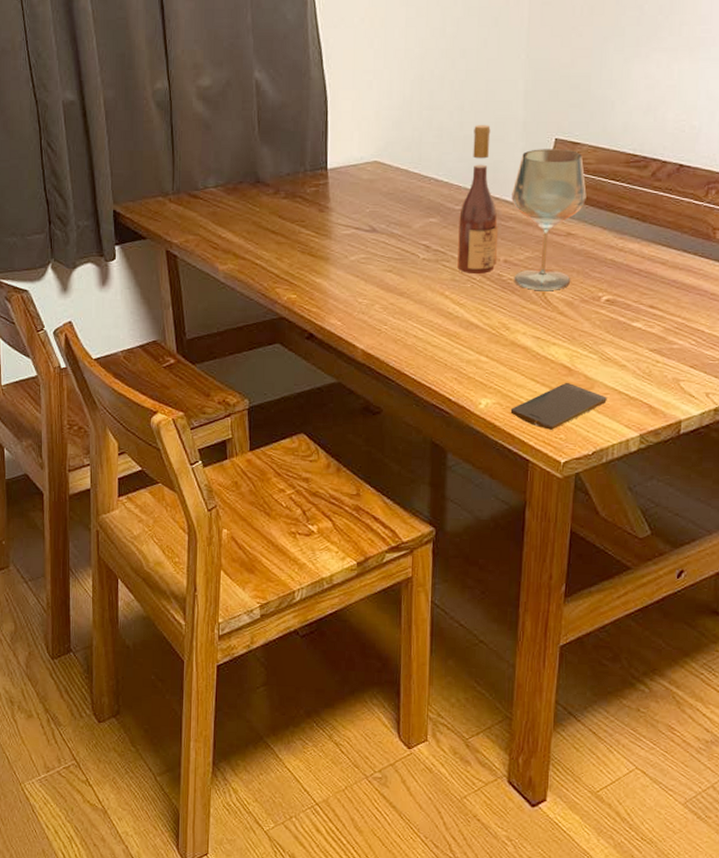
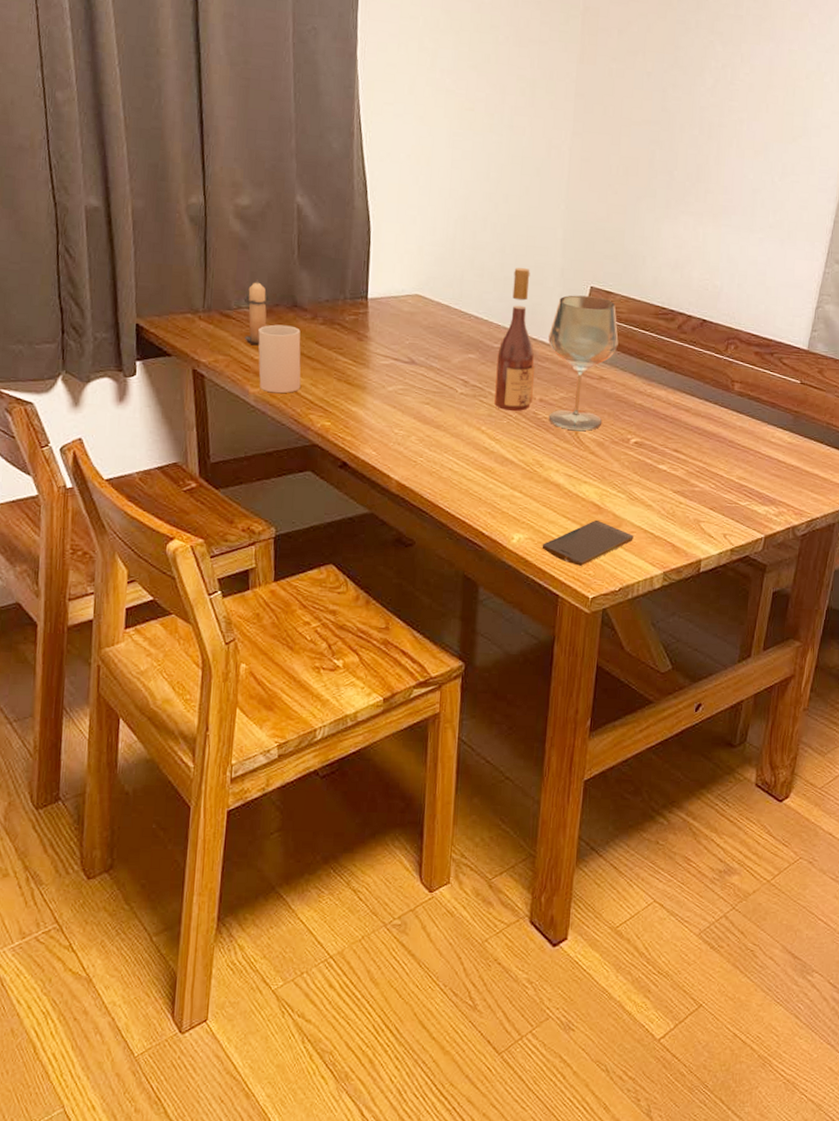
candle: none [209,158,235,223] -> present [243,279,271,345]
cup: none [224,201,267,269] -> present [258,324,301,394]

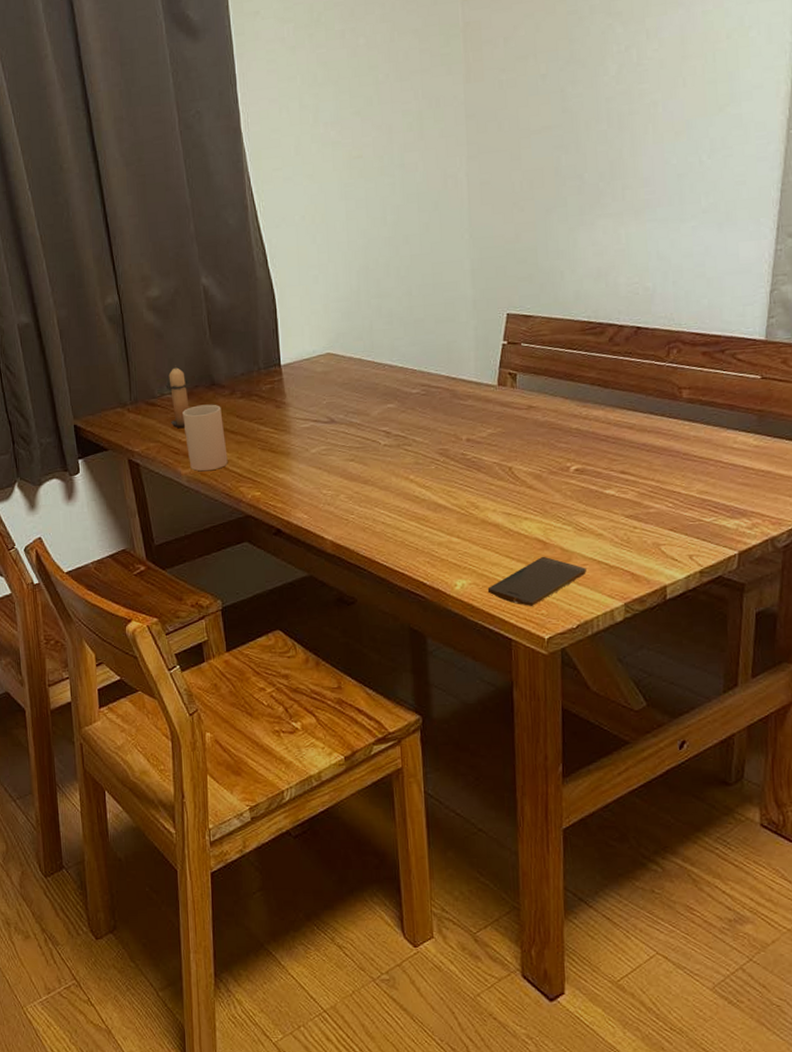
wine bottle: present [494,267,536,412] -> none [417,306,459,456]
wine glass: present [548,295,619,431] -> none [468,323,545,467]

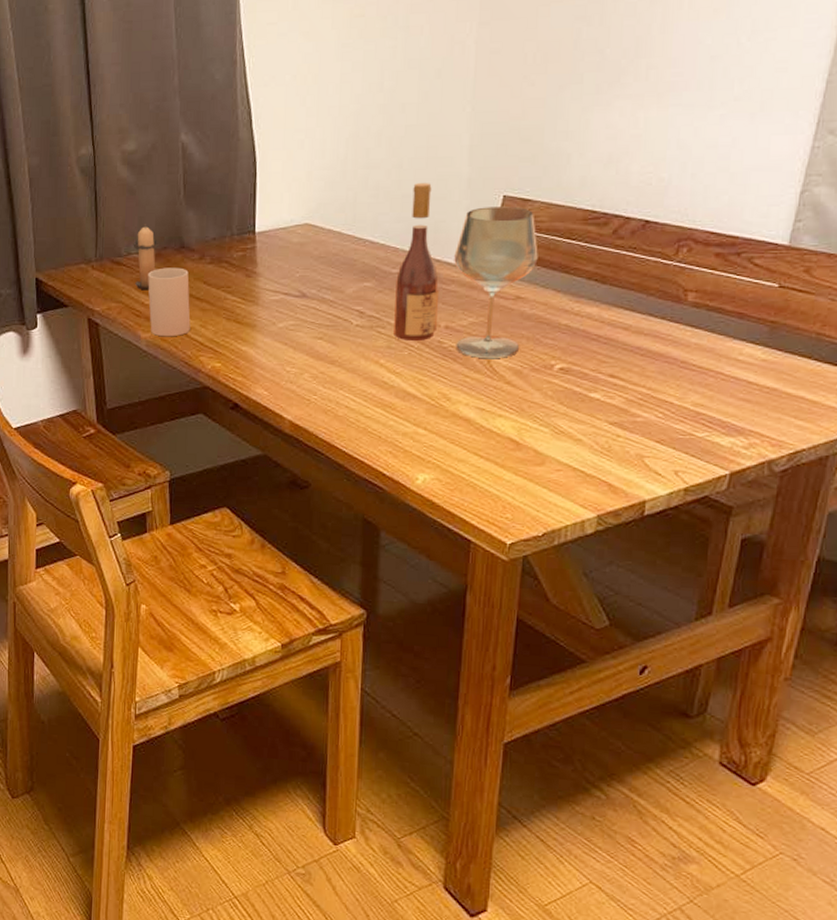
wine bottle: none [417,306,459,456] -> present [394,182,440,342]
wine glass: none [468,323,545,467] -> present [454,206,538,359]
smartphone: present [487,556,586,606] -> none [450,457,560,509]

